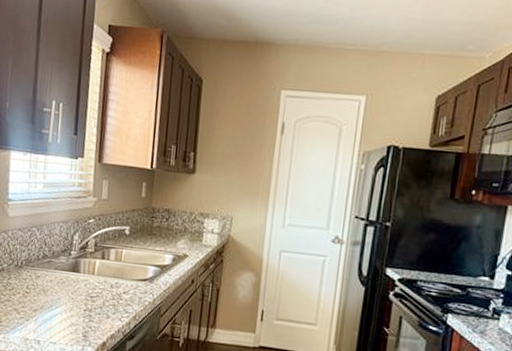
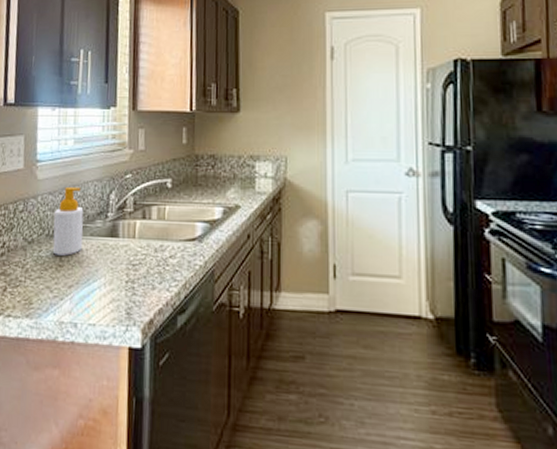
soap bottle: none [20,225,50,284] -> present [52,186,84,256]

